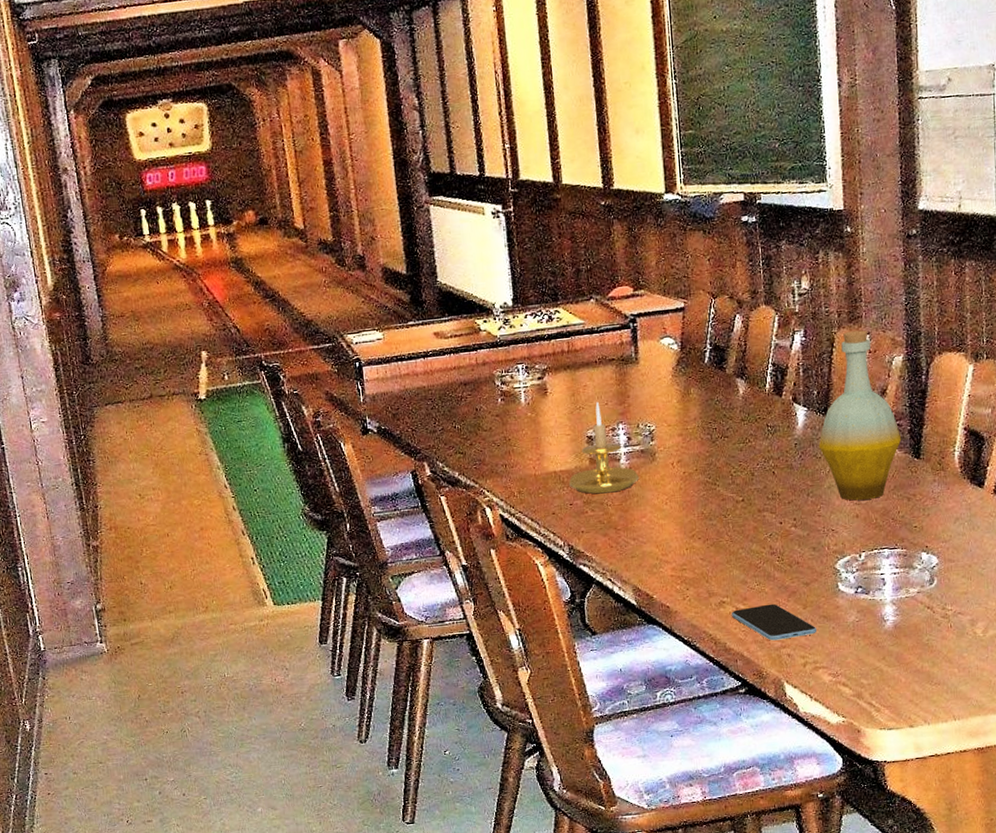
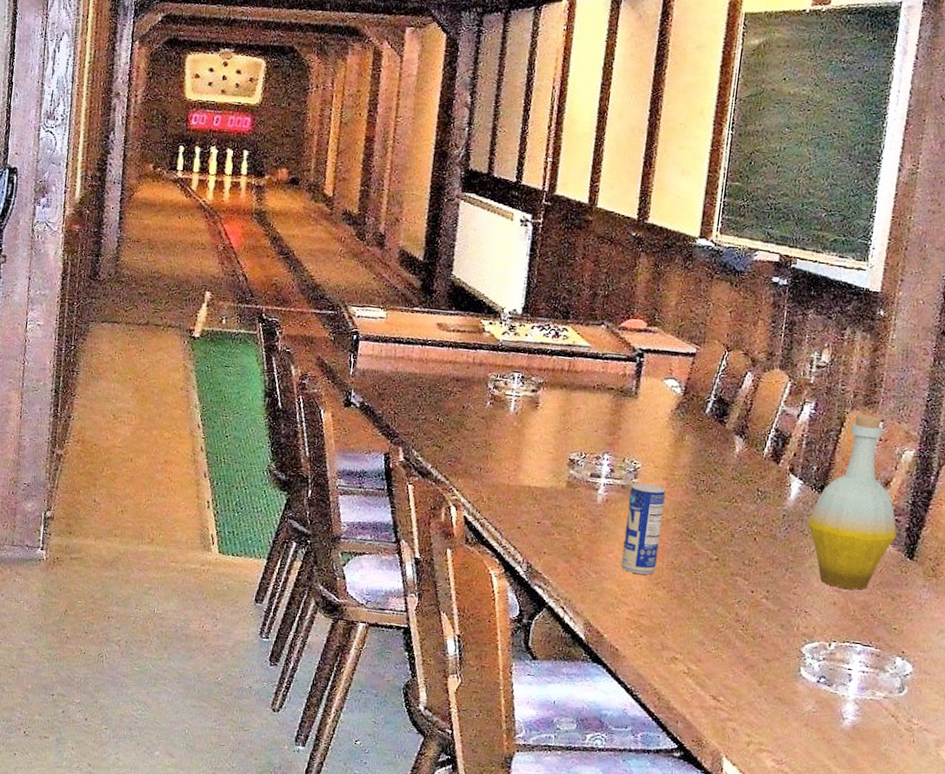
candle holder: present [568,401,639,494] -> none [540,426,615,521]
beverage can: none [649,443,689,532] -> present [621,483,666,575]
smartphone: present [732,603,817,641] -> none [682,669,769,714]

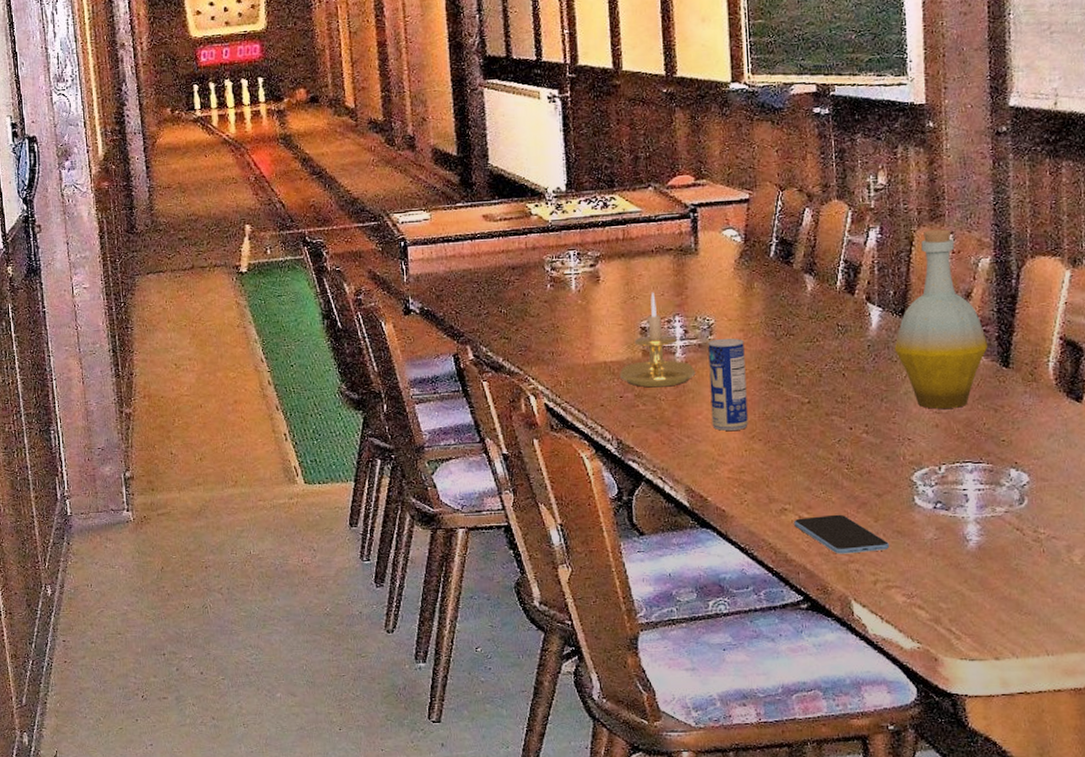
candle holder: none [540,426,615,521] -> present [619,292,696,388]
smartphone: none [682,669,769,714] -> present [794,514,890,554]

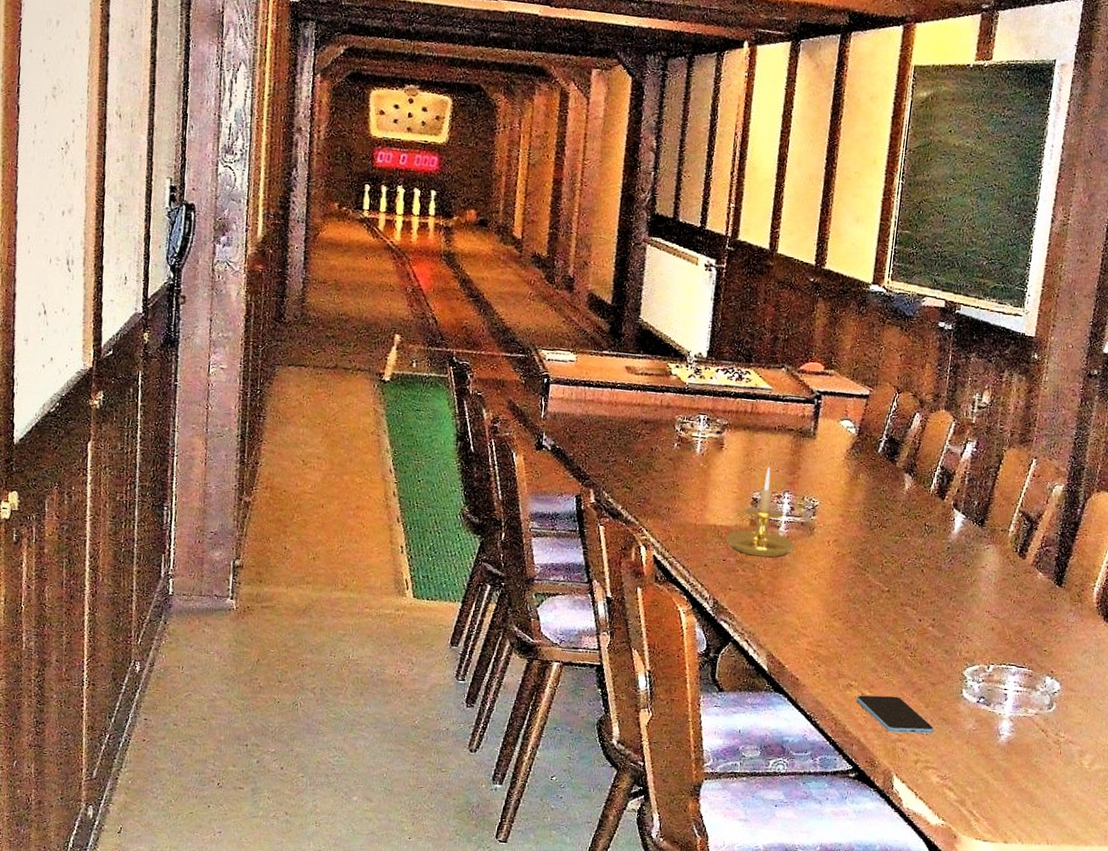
beverage can: present [708,338,748,432] -> none [800,520,842,607]
bottle: present [894,229,989,409] -> none [969,452,1048,616]

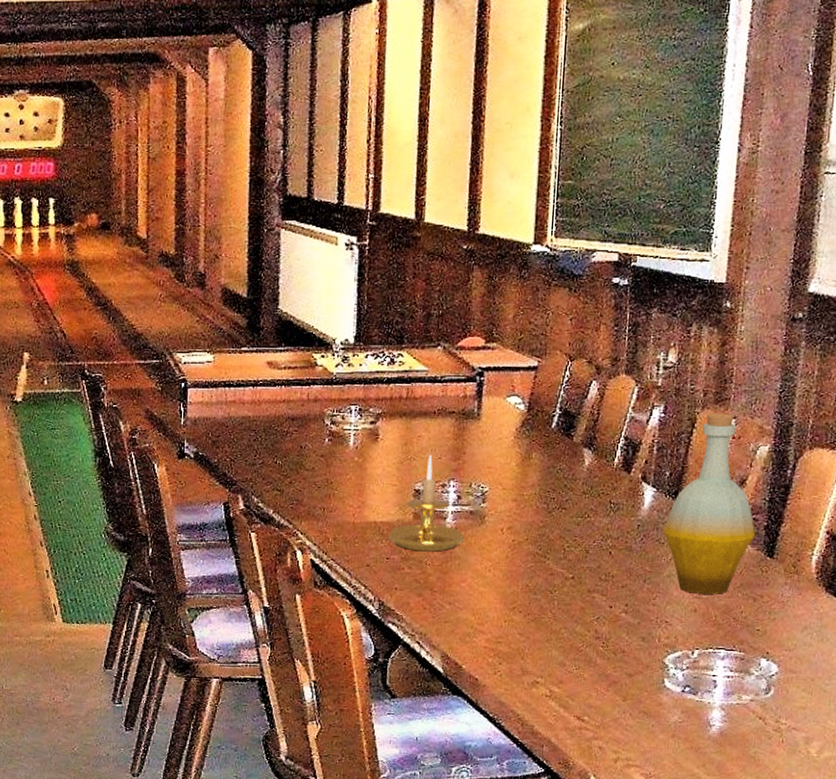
smartphone: present [856,695,935,734] -> none [544,691,635,731]
bottle: none [969,452,1048,616] -> present [663,413,756,594]

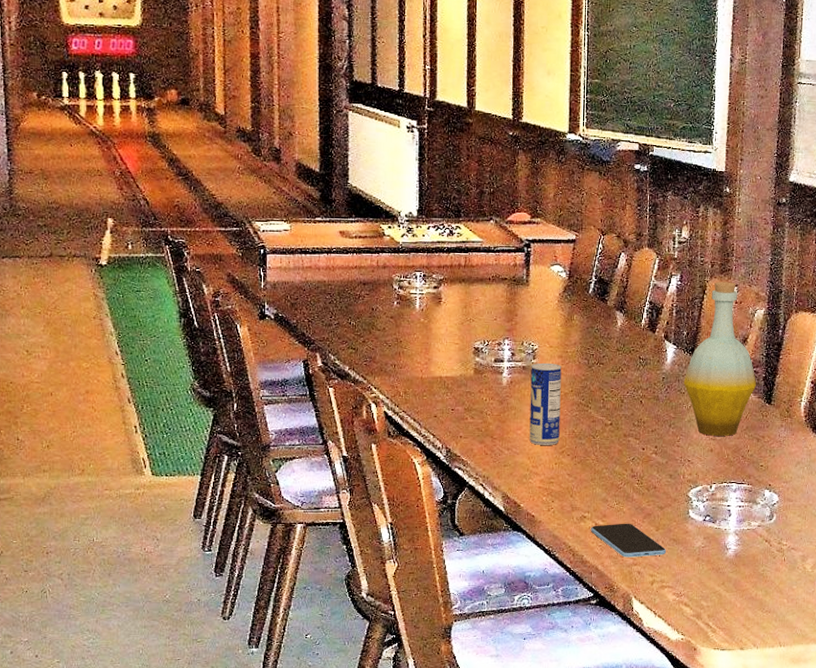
candle holder: present [387,454,465,552] -> none [452,316,519,403]
beverage can: none [475,508,516,601] -> present [529,363,562,446]
smartphone: none [544,691,635,731] -> present [591,523,667,558]

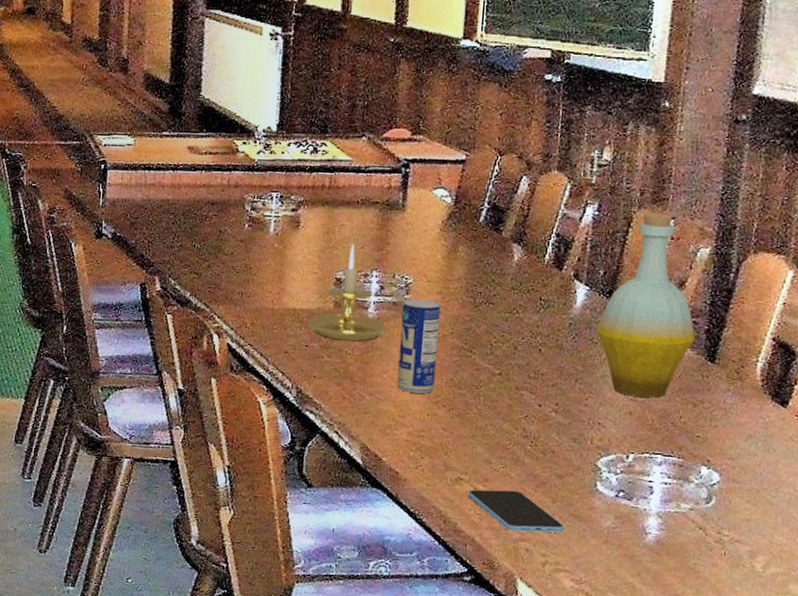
candle holder: none [452,316,519,403] -> present [307,243,387,342]

